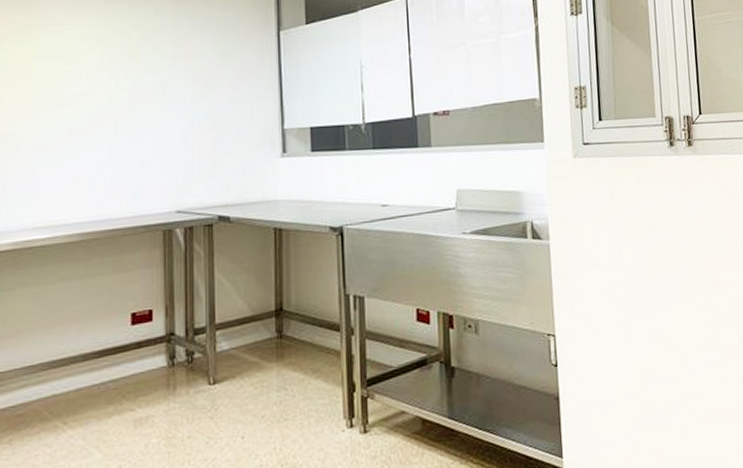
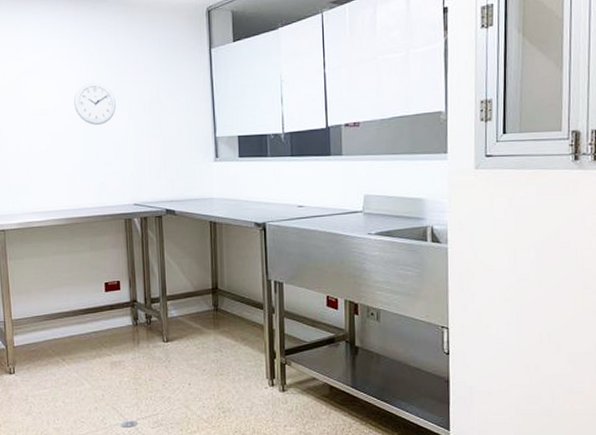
wall clock: none [102,67,158,117] -> present [73,82,116,125]

